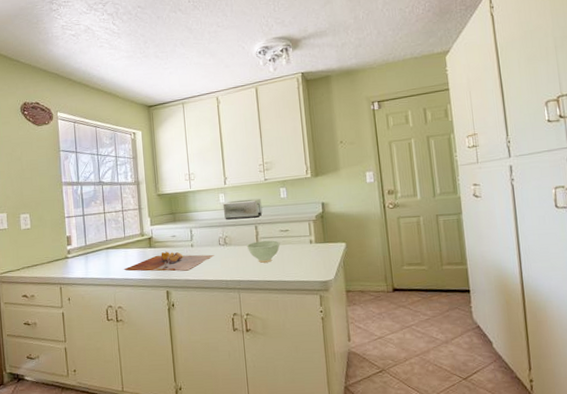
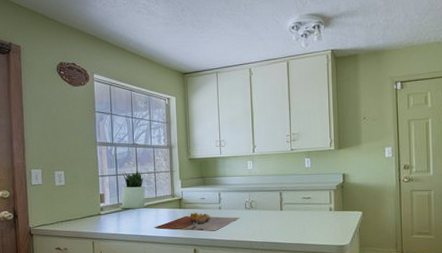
planter: none [87,210,115,251] -> present [119,171,147,209]
toaster: present [222,198,263,220] -> none [250,167,288,186]
bowl: present [246,240,280,263] -> none [271,206,302,227]

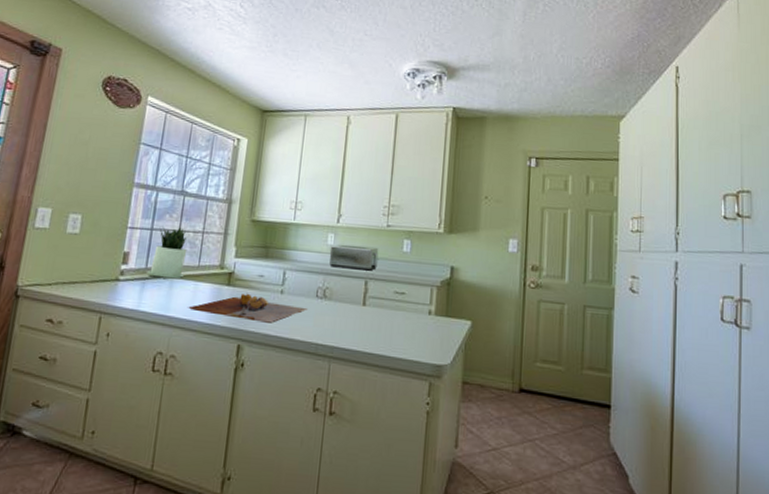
toaster: none [250,167,288,186] -> present [329,244,379,271]

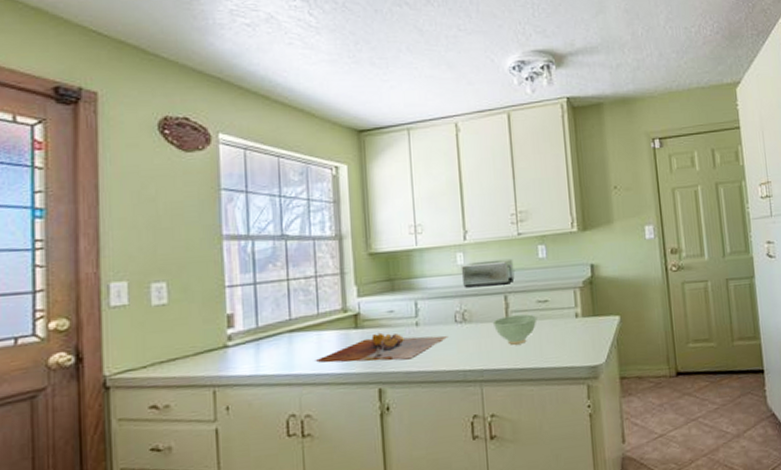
planter: present [146,226,187,279] -> none [259,276,303,336]
bowl: none [349,300,392,330] -> present [492,314,537,345]

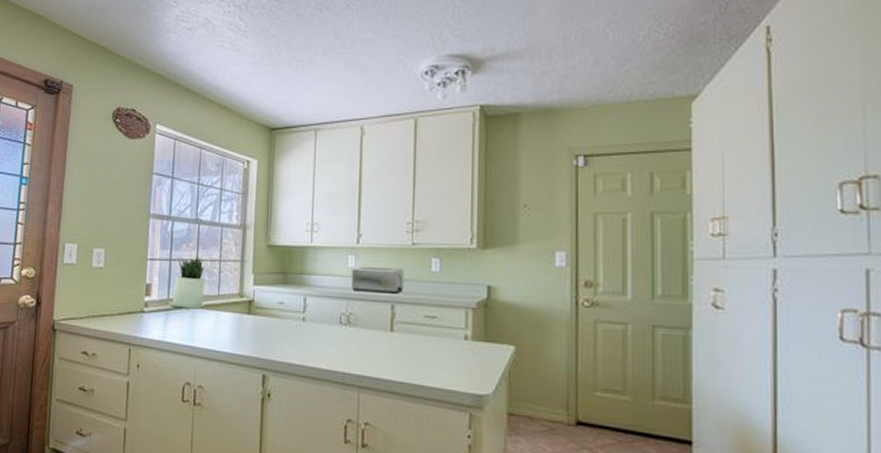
planter: none [259,276,303,336] -> present [169,256,206,309]
cutting board: present [315,332,448,362] -> none [211,321,332,352]
bowl: present [492,314,537,345] -> none [376,326,423,357]

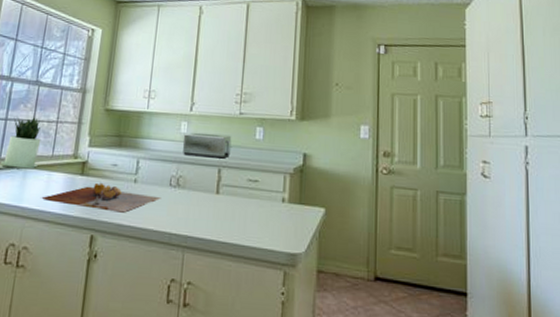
cutting board: none [211,321,332,352] -> present [41,182,161,213]

